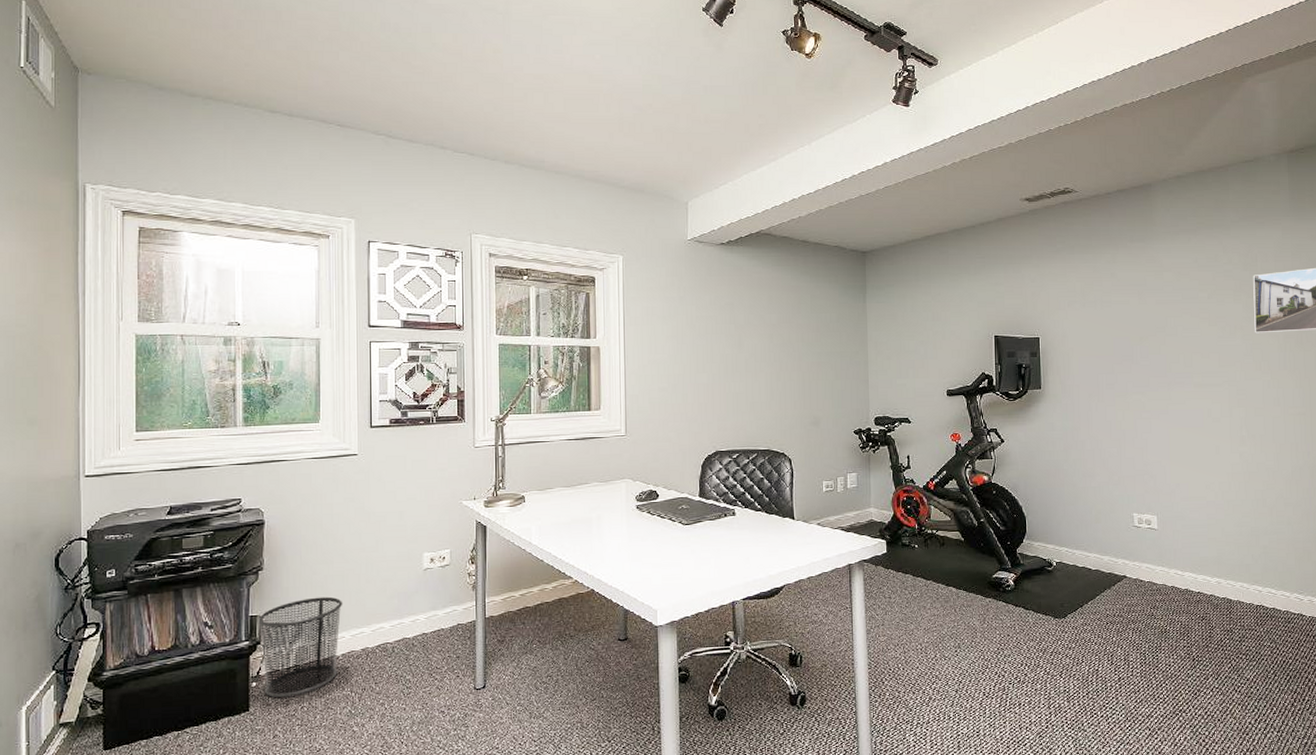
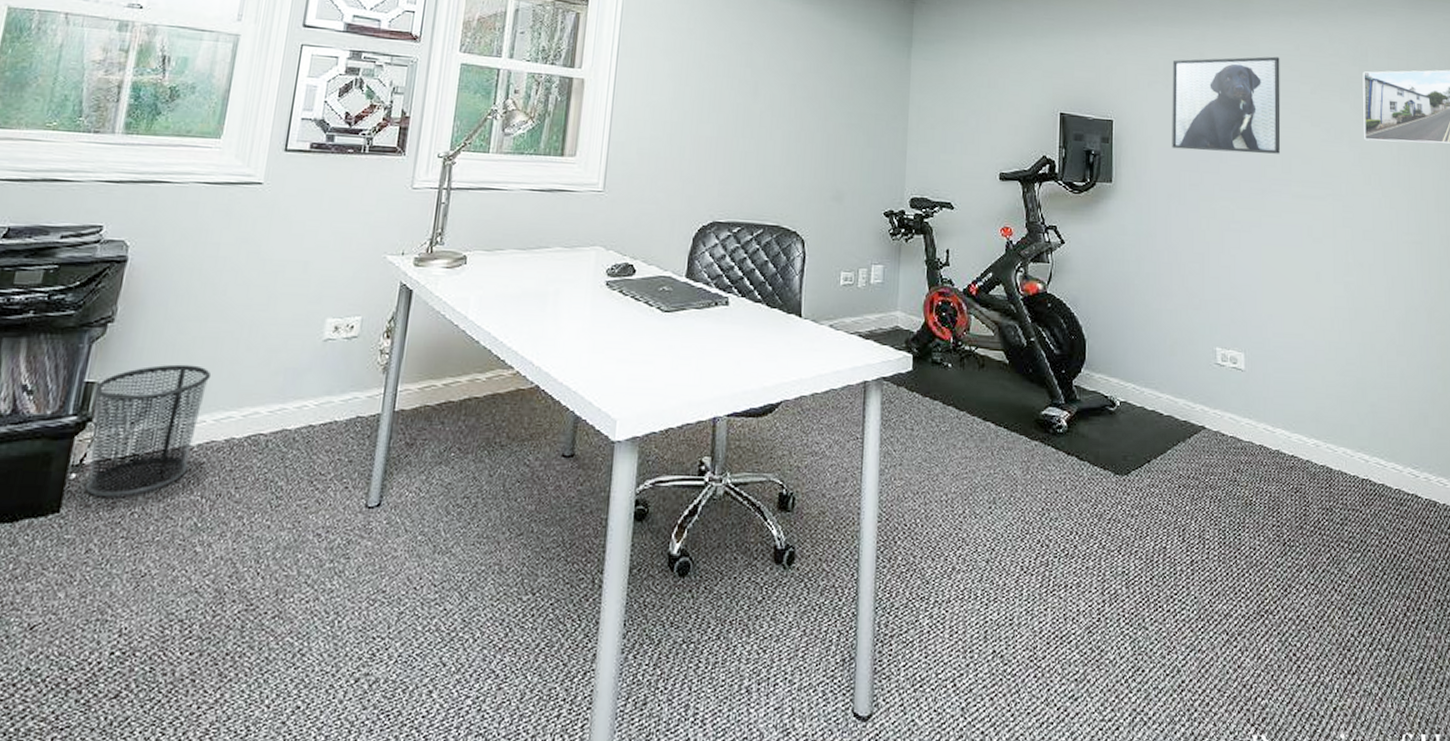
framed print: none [1088,270,1183,356] -> present [1172,56,1281,154]

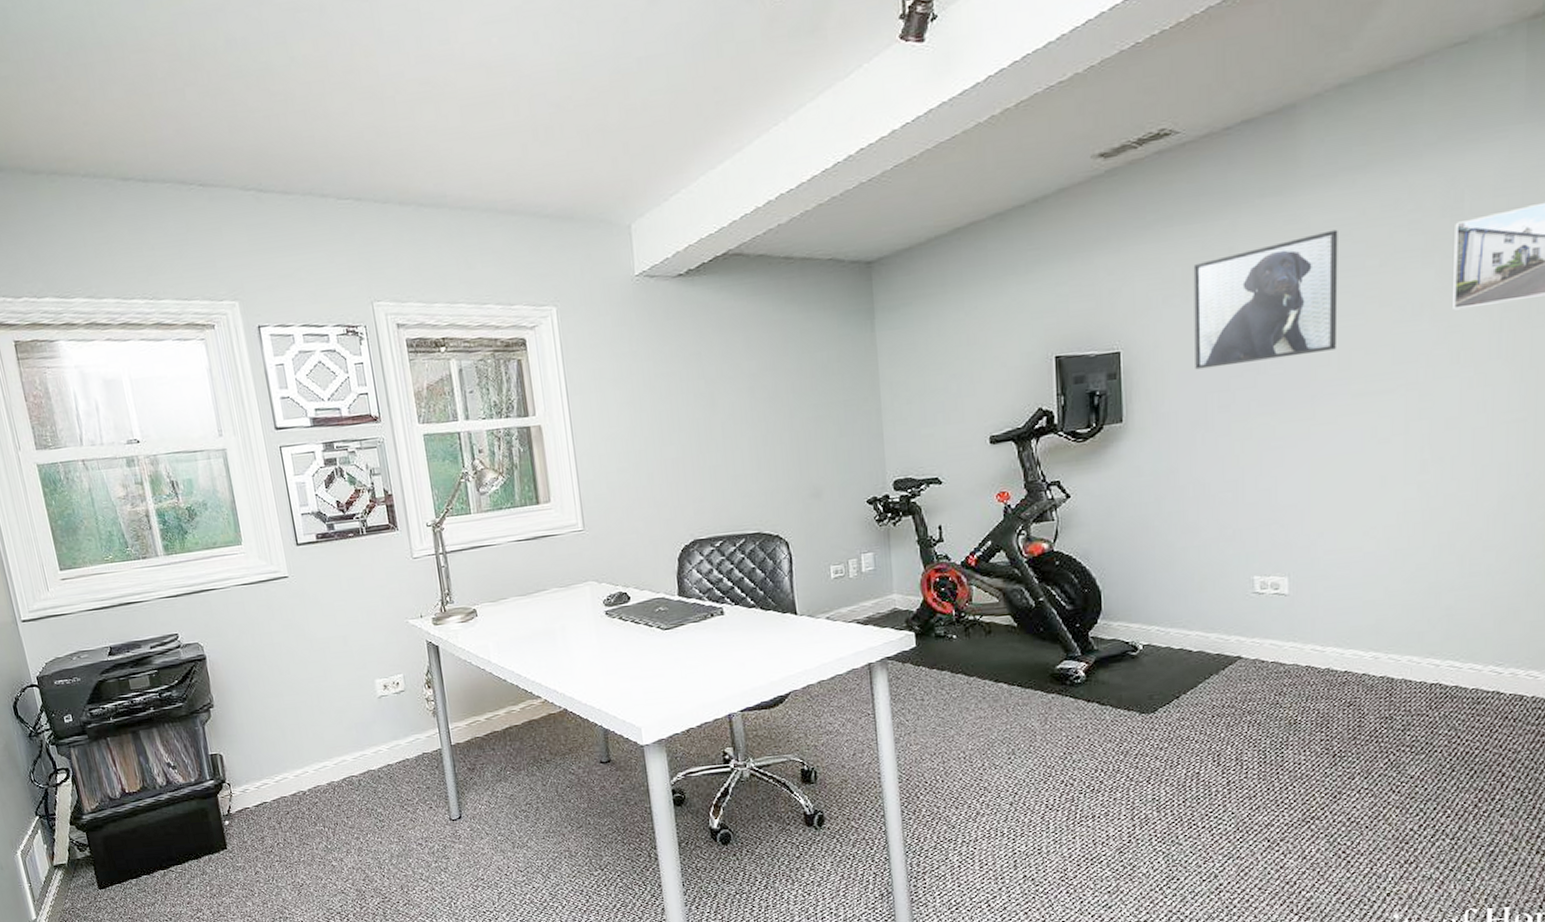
waste bin: present [84,364,212,498] -> none [217,731,307,836]

